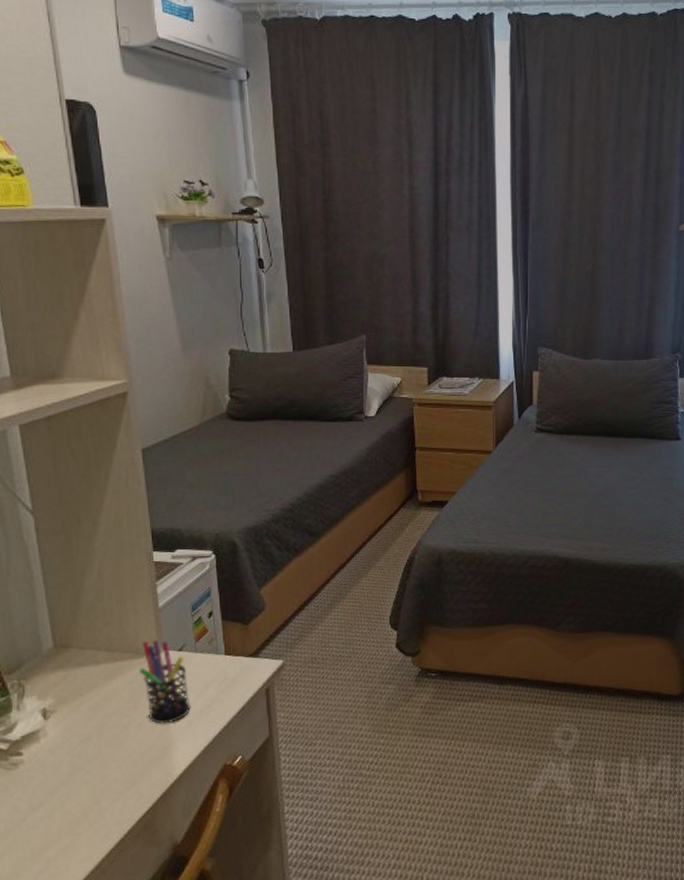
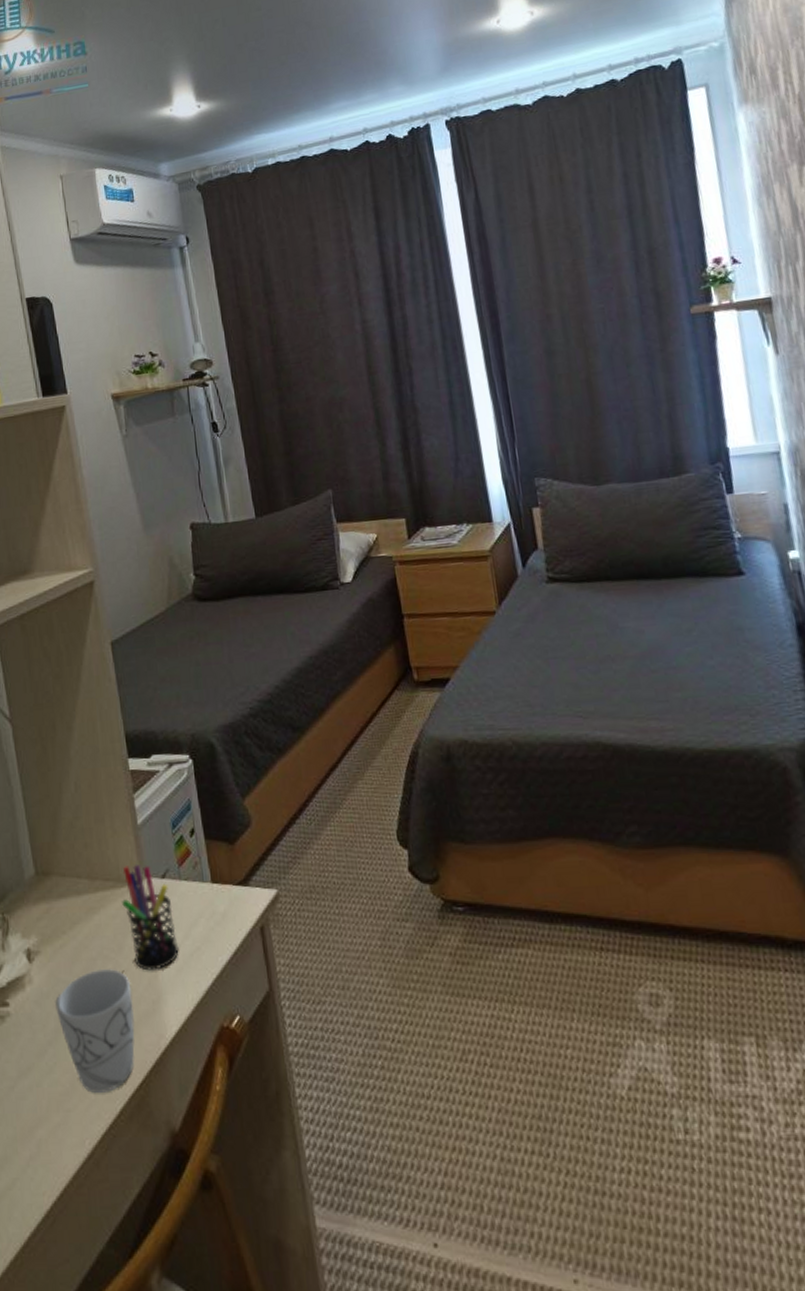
mug: none [69,723,145,819] -> present [55,969,135,1093]

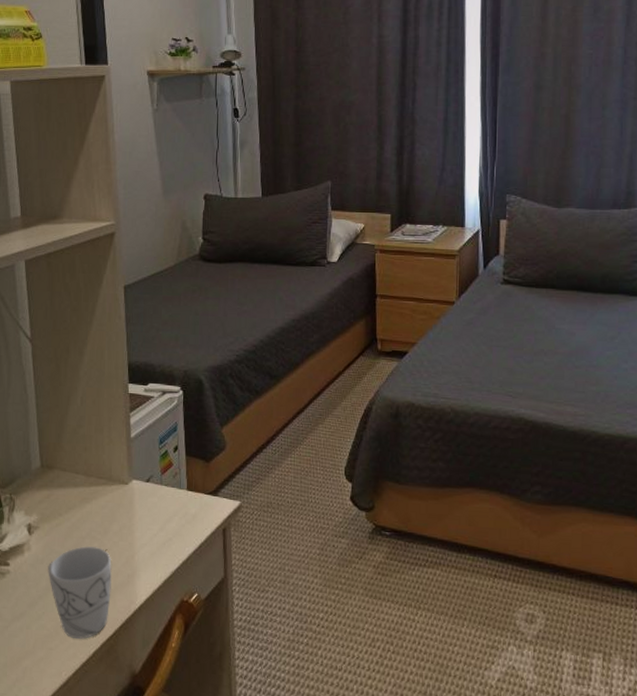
pen holder: present [122,864,179,971] -> none [111,468,154,552]

